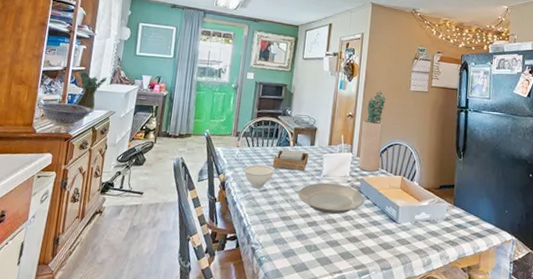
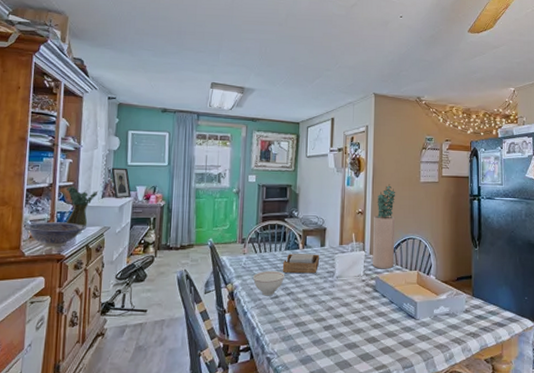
picture frame: none [120,56,138,86] -> present [111,167,131,199]
plate: present [298,182,365,215] -> none [311,284,381,316]

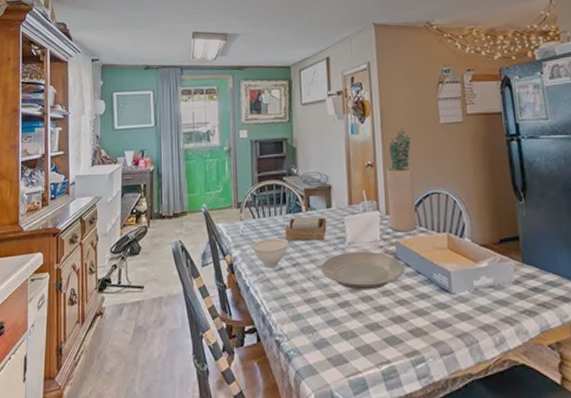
decorative bowl: present [24,222,86,247] -> none [21,194,79,221]
vase: present [65,184,99,233] -> none [58,153,88,205]
picture frame: present [111,167,131,199] -> none [99,132,120,167]
plate: none [311,284,381,316] -> present [321,251,405,290]

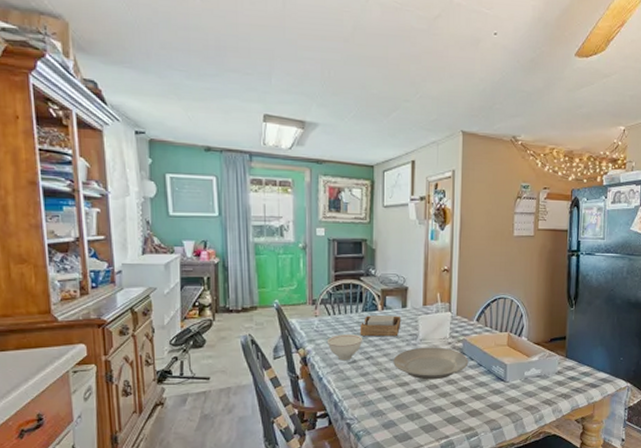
vase: present [386,128,417,232] -> none [459,238,486,331]

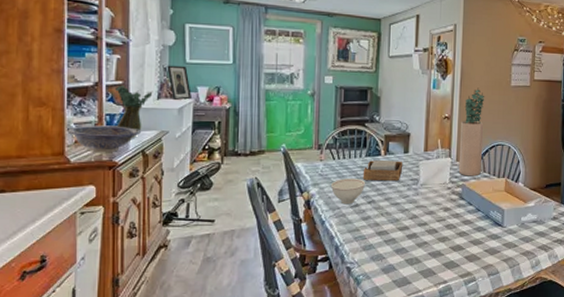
decorative bowl: none [52,282,128,311] -> present [67,125,141,153]
vase: none [98,238,137,295] -> present [116,83,153,138]
picture frame: none [149,218,177,256] -> present [167,65,192,101]
plate: present [393,347,469,380] -> none [394,192,468,224]
vase: none [459,238,486,331] -> present [458,87,485,177]

